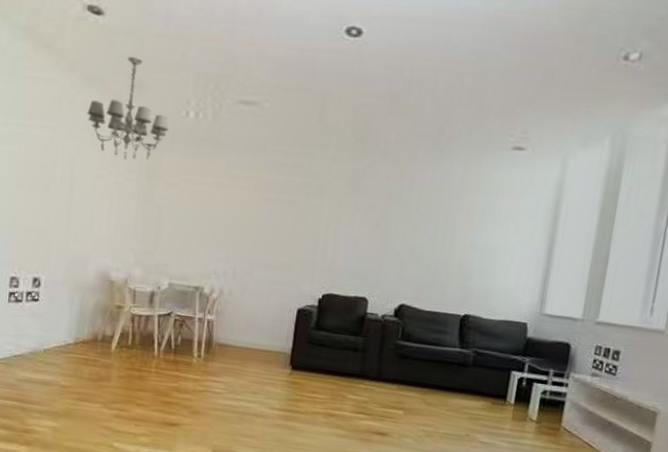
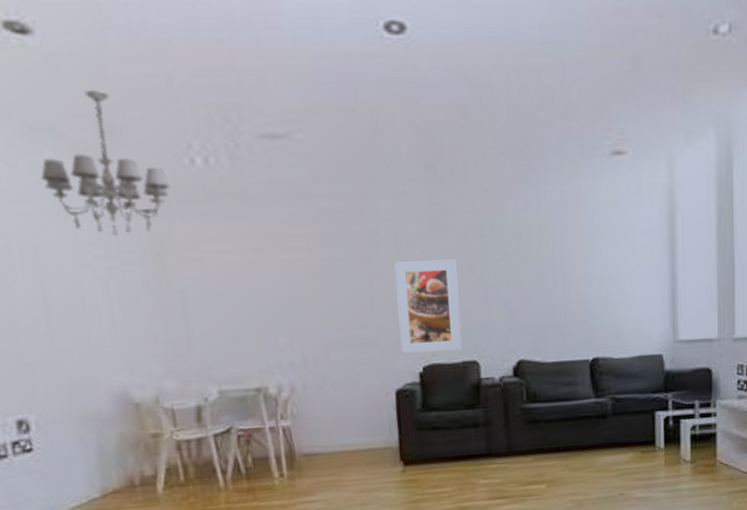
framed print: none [308,209,366,287] -> present [394,259,462,353]

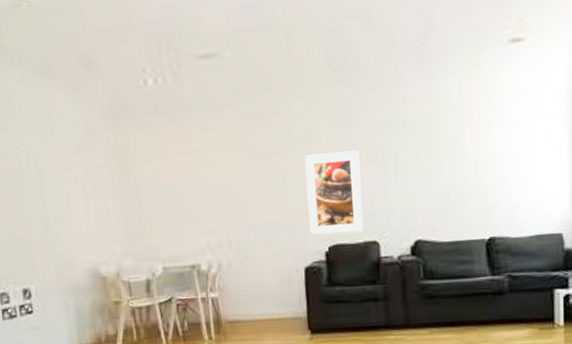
chandelier: present [41,89,170,236] -> none [41,33,129,146]

